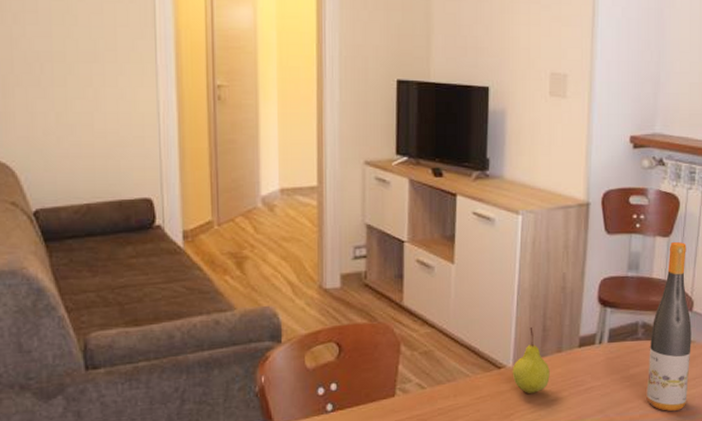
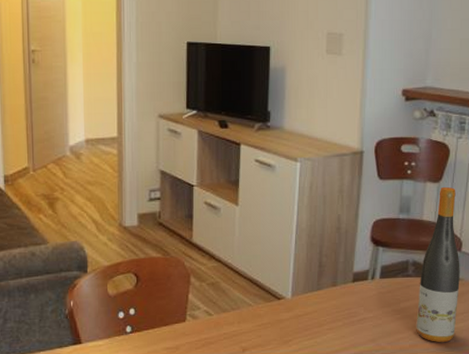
fruit: present [512,328,550,394] -> none [290,264,325,323]

